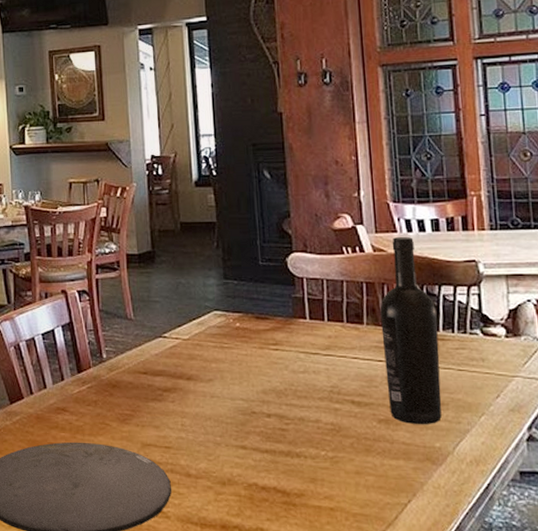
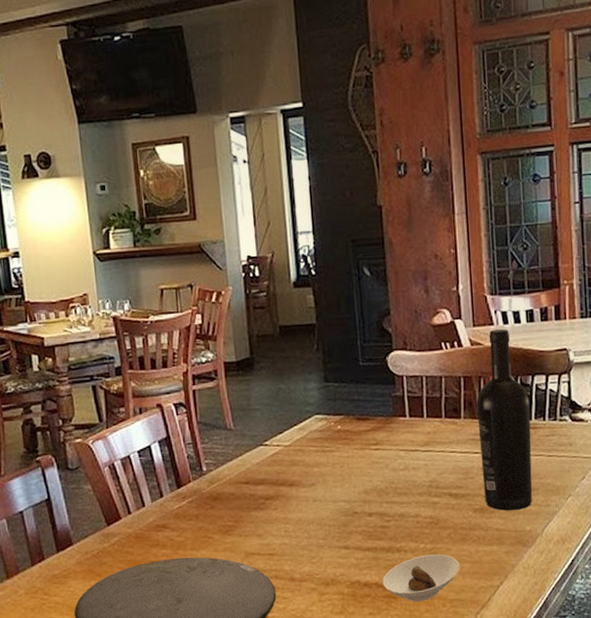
saucer: none [281,463,364,513] -> present [382,554,460,602]

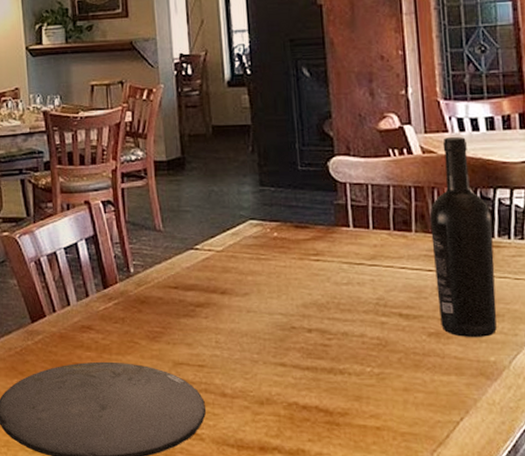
saucer: present [382,554,460,602] -> none [323,379,413,432]

